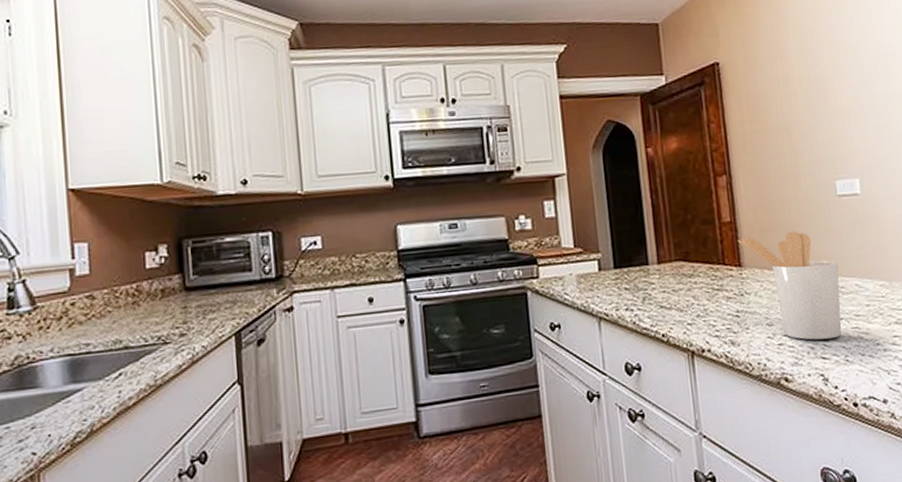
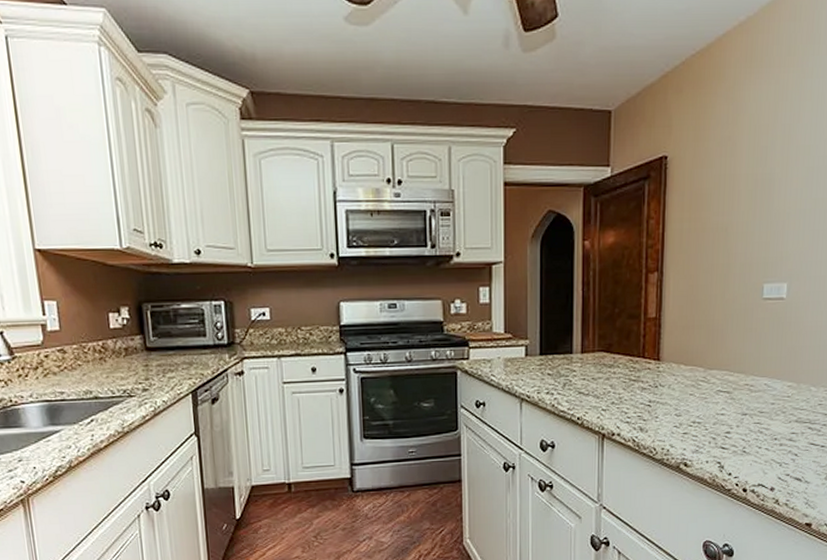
utensil holder: present [738,231,842,340] -> none [660,330,752,432]

